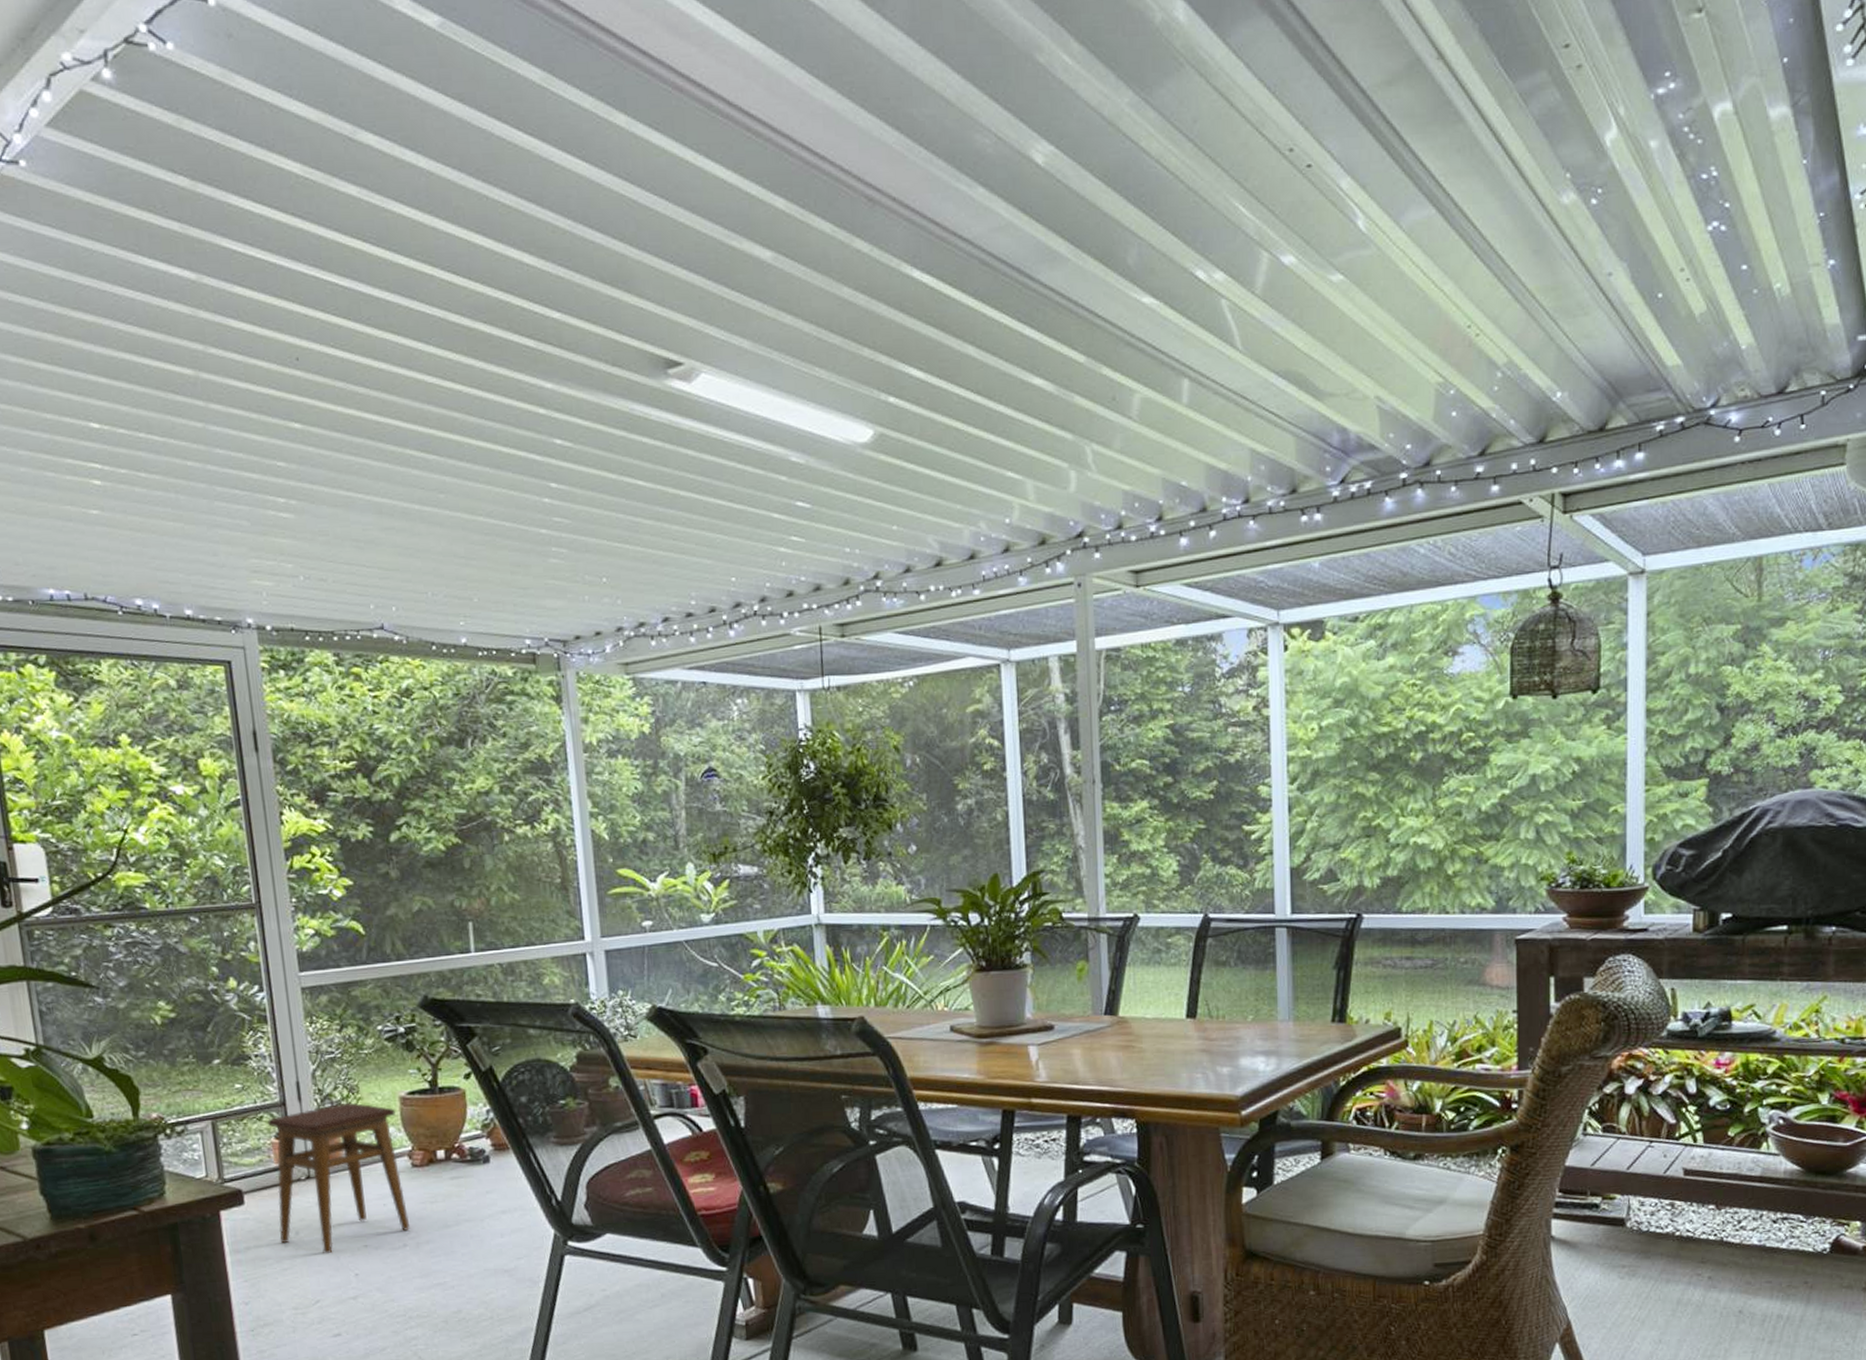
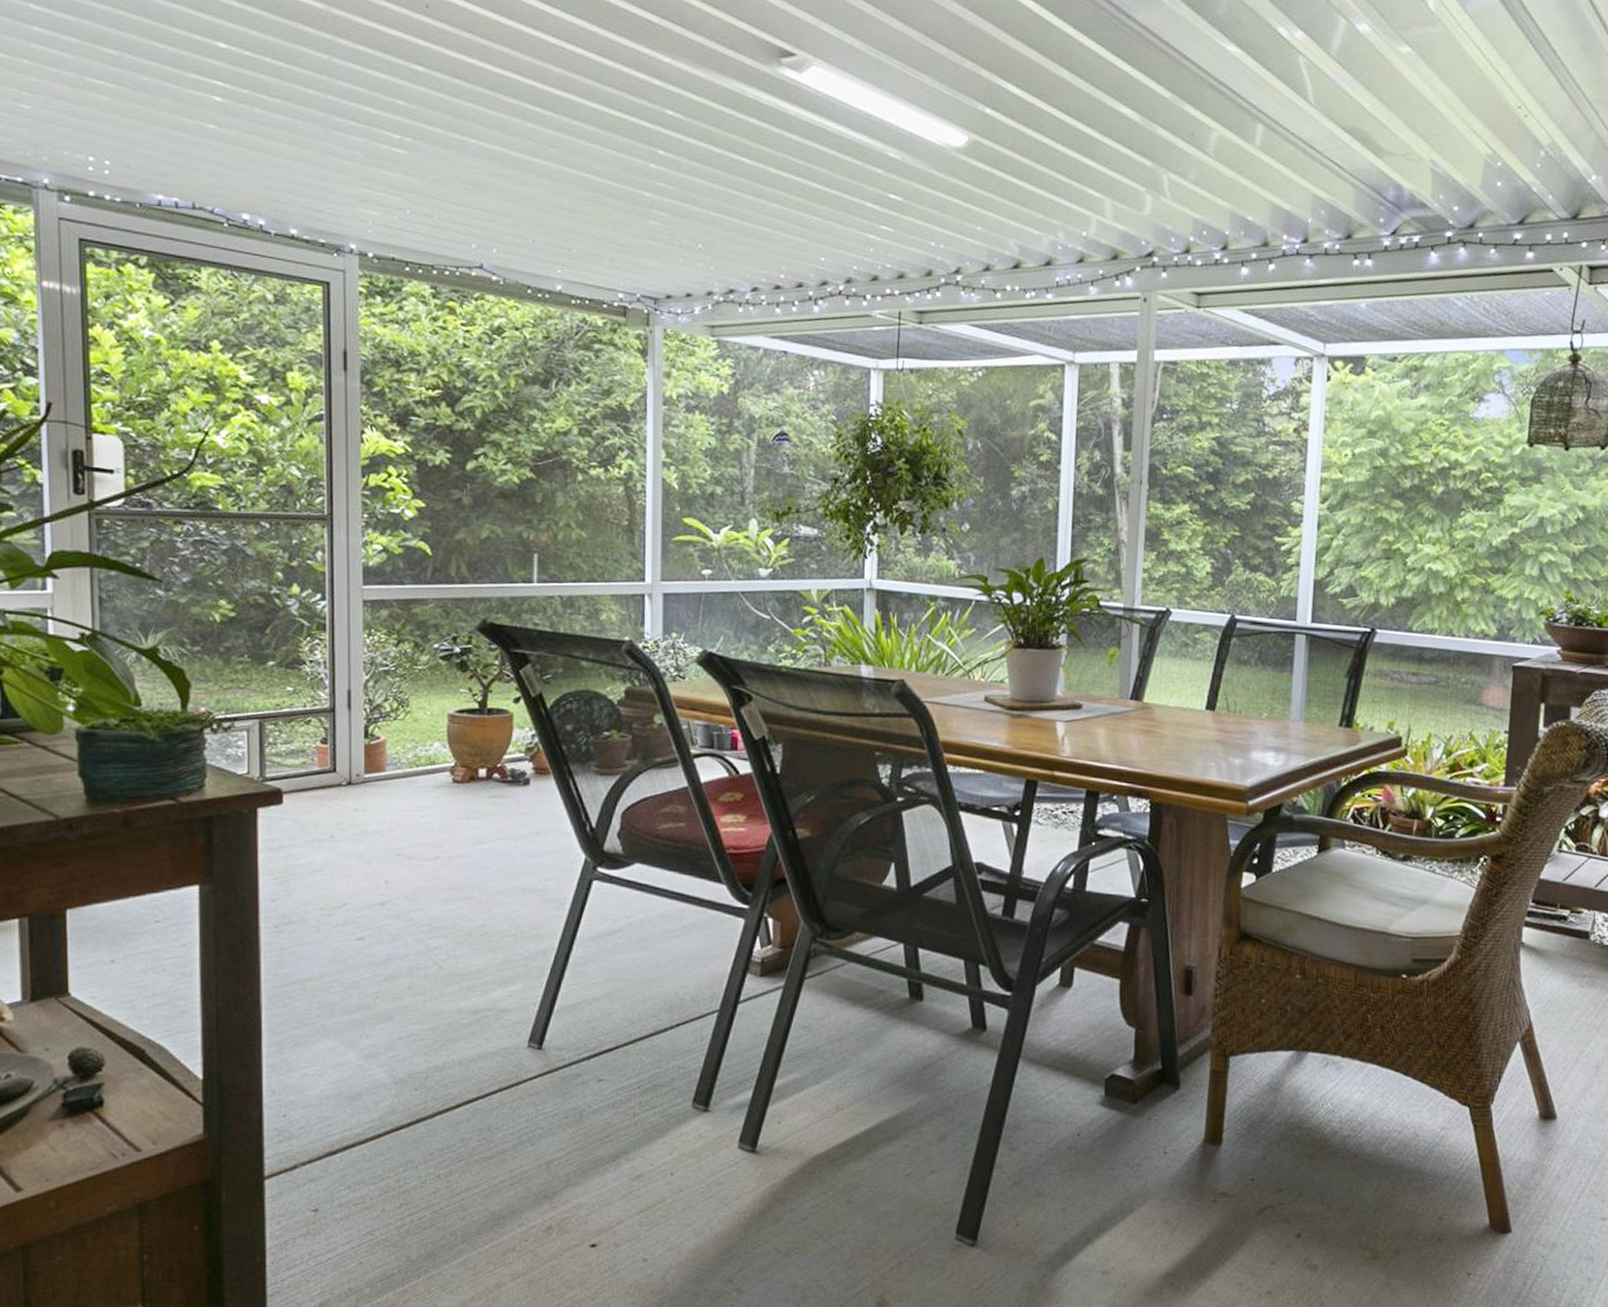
stool: present [268,1102,411,1254] -> none [314,714,445,859]

